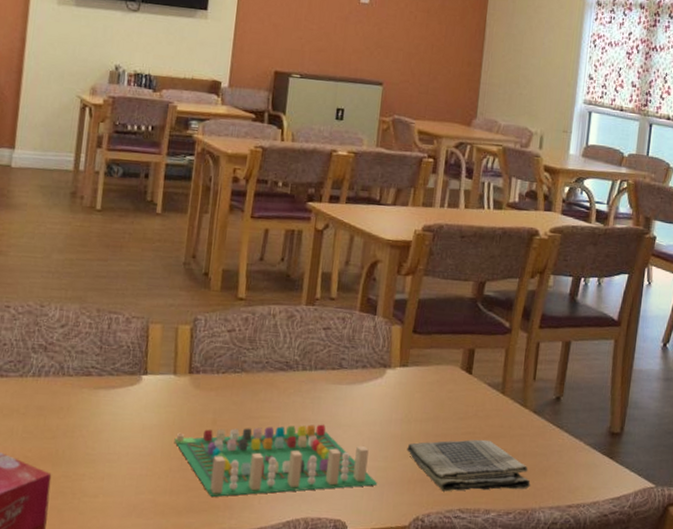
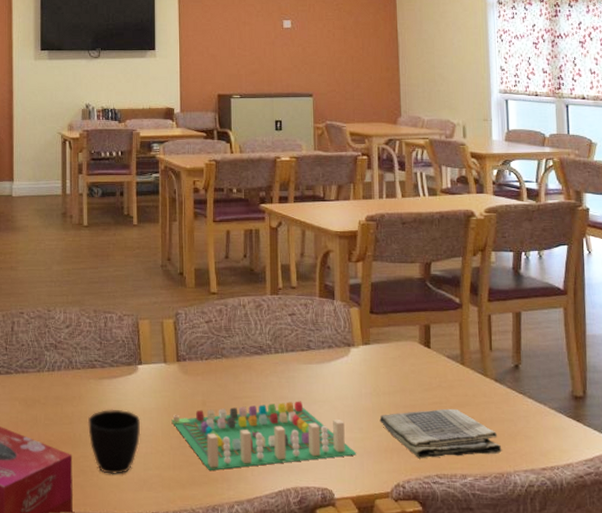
cup: none [73,423,139,499] -> present [88,409,141,475]

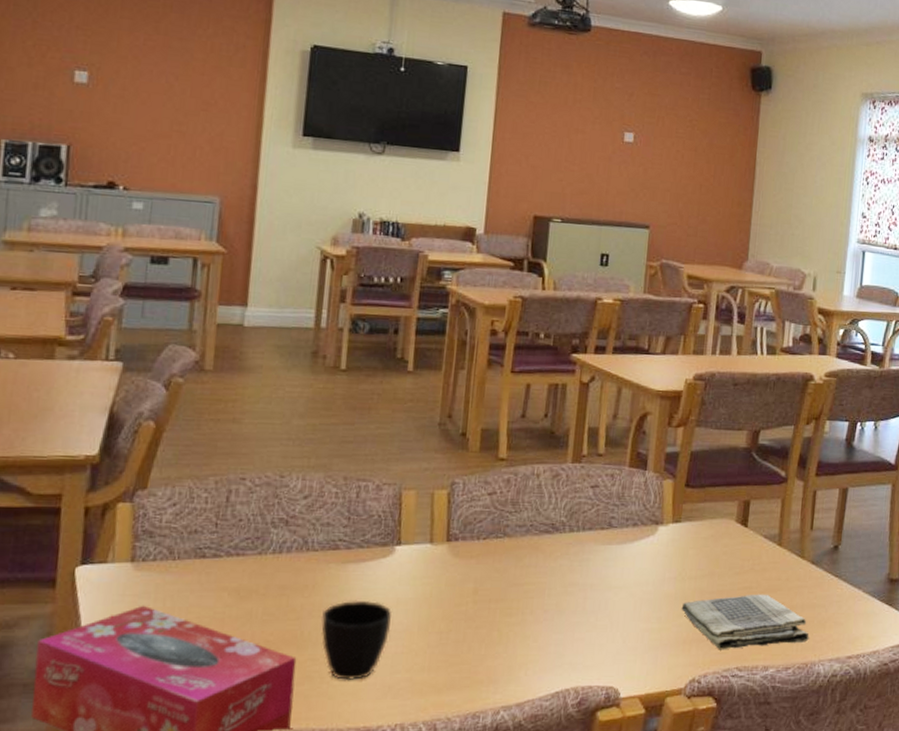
board game: present [171,401,357,471] -> none [432,587,651,672]

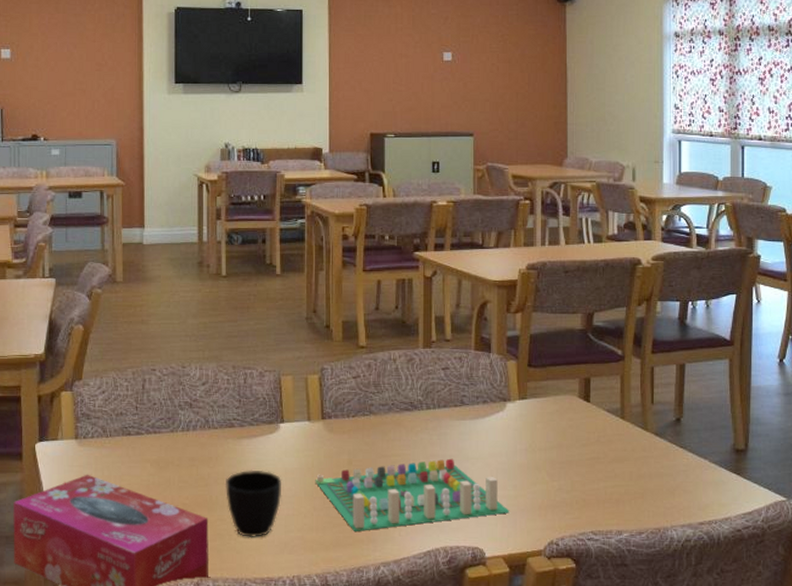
board game: none [432,587,651,672] -> present [315,458,510,532]
dish towel: present [681,594,809,650] -> none [534,463,660,516]

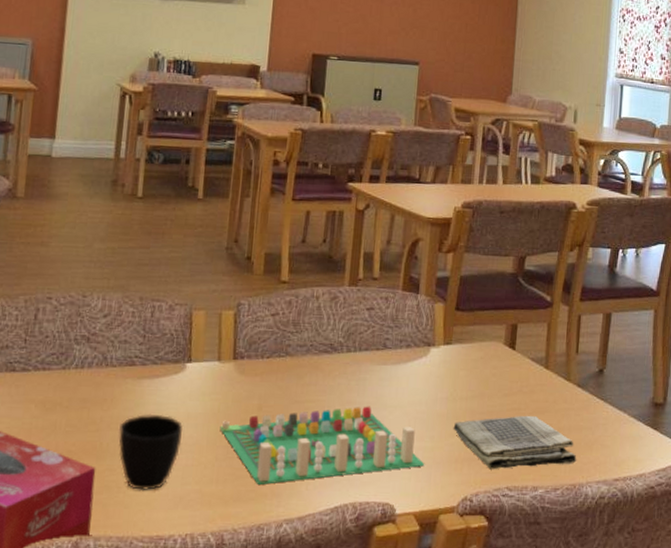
dish towel: none [534,463,660,516] -> present [453,415,577,470]

